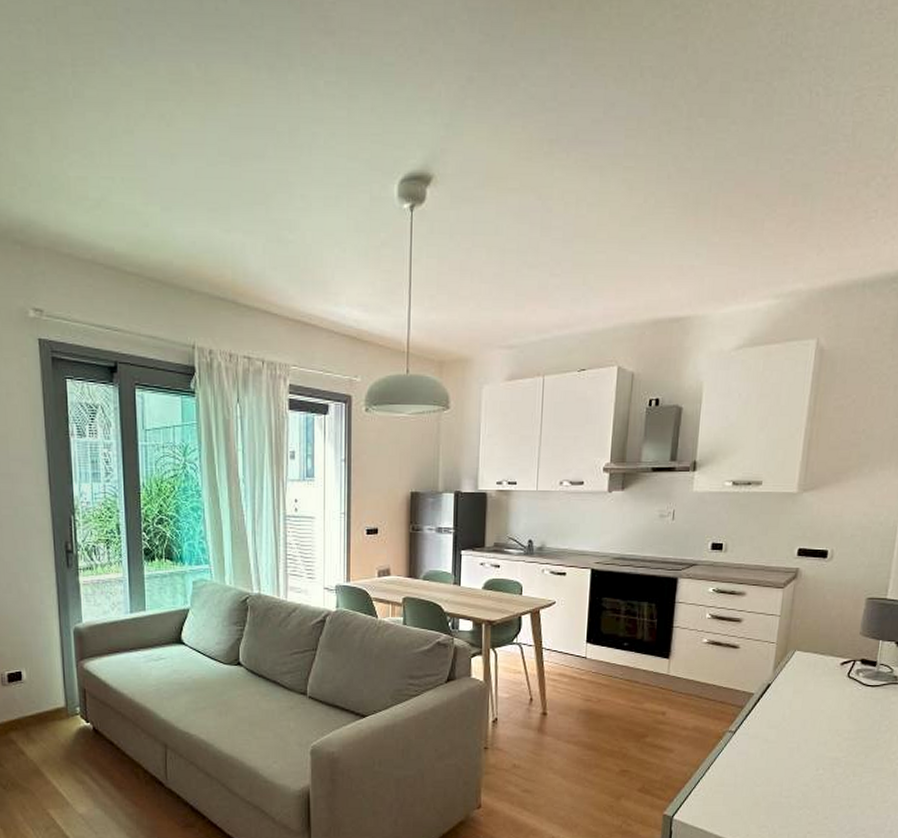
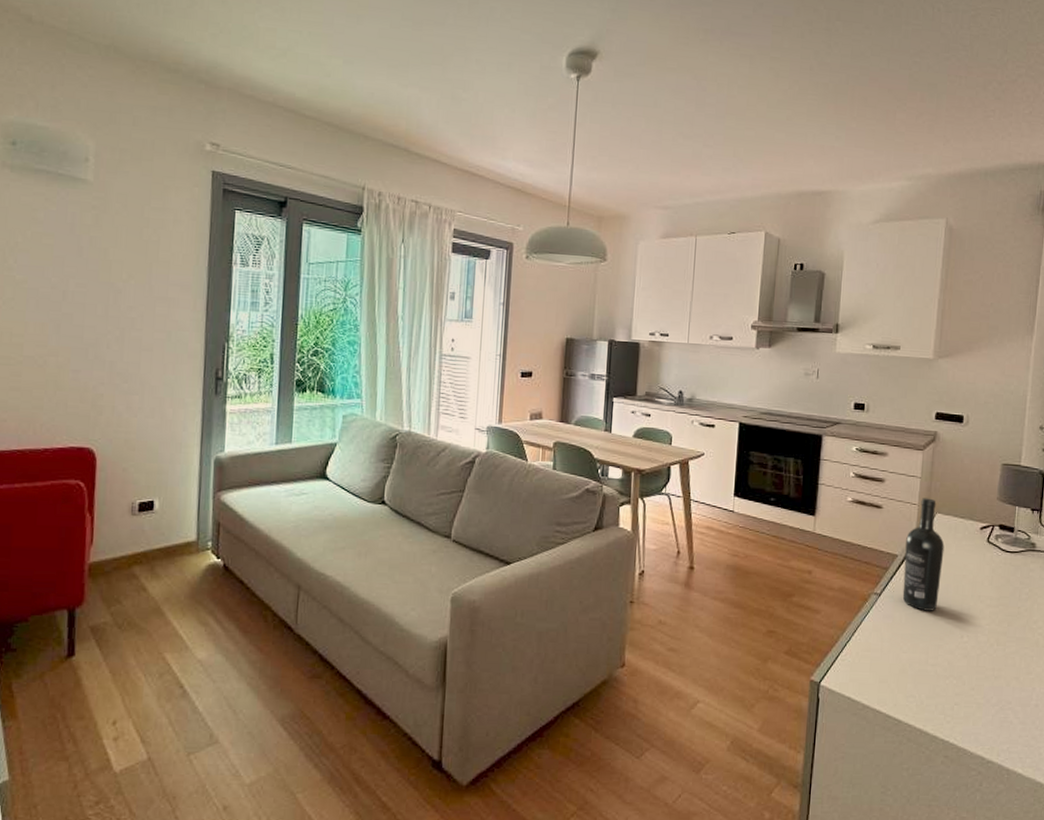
wine bottle: none [757,636,803,746] -> present [902,498,945,611]

